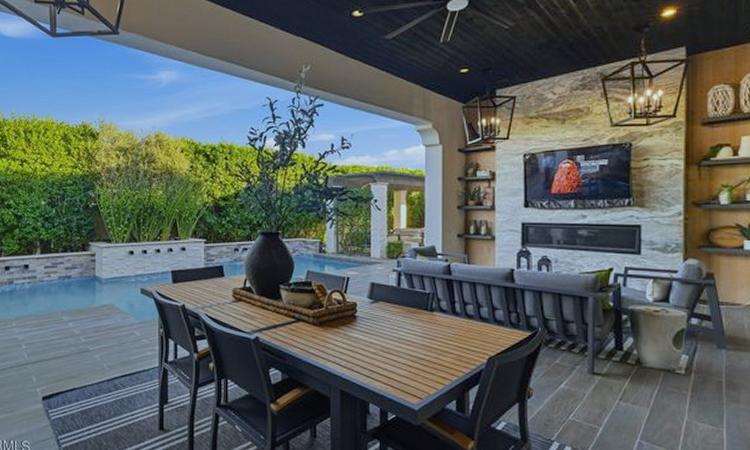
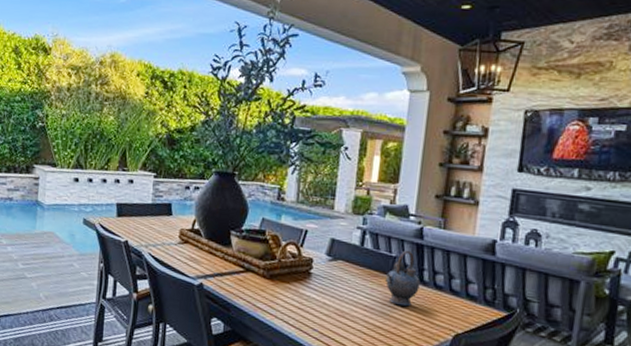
teapot: none [422,286,453,337] -> present [384,250,420,307]

